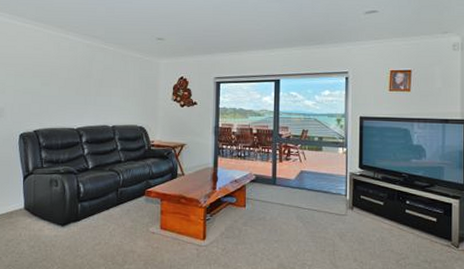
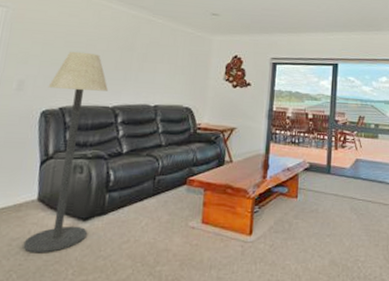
floor lamp: none [17,80,72,252] -> present [23,51,108,253]

